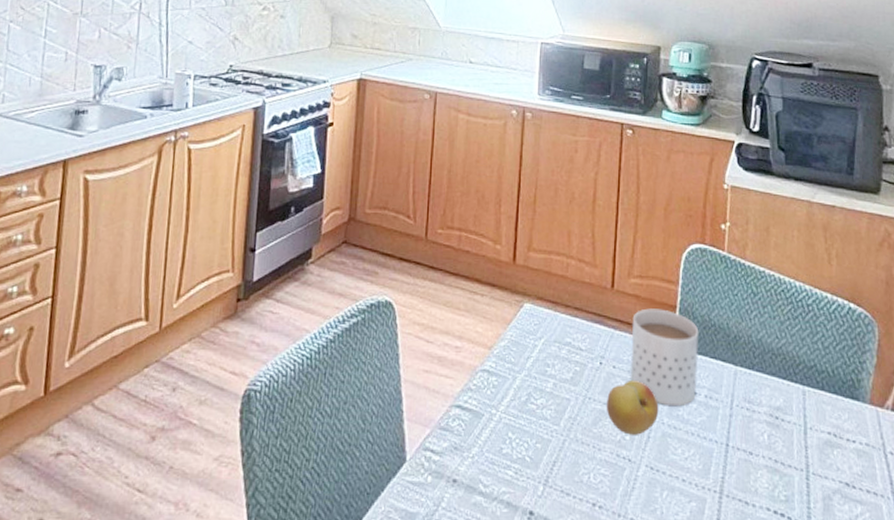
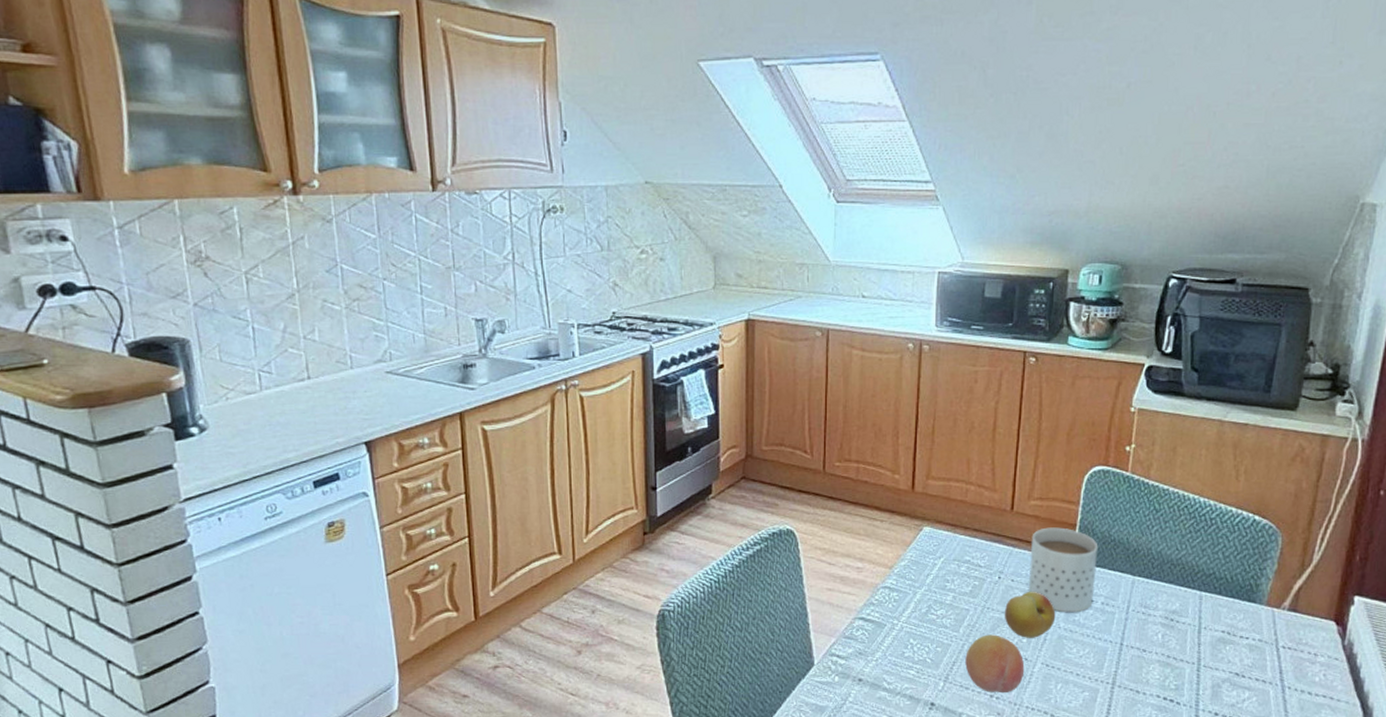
fruit: none [566,429,628,502] -> present [965,634,1025,694]

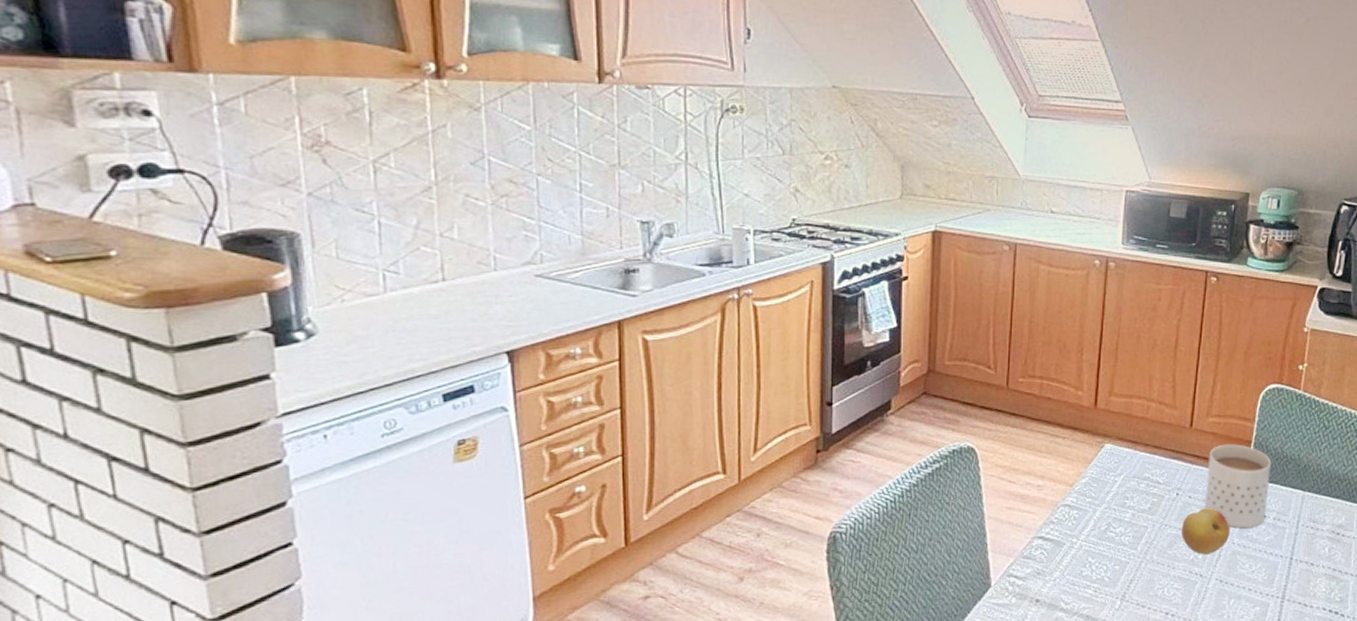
fruit: present [965,634,1025,694] -> none [1142,551,1200,611]

